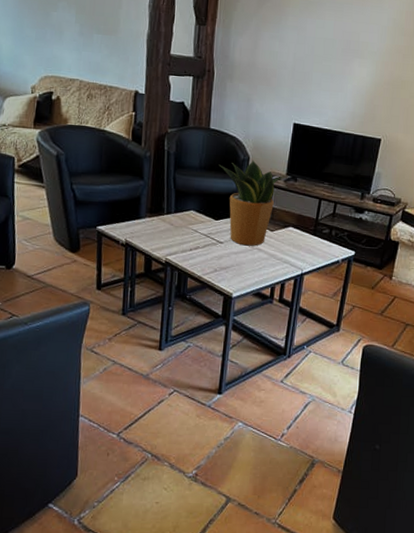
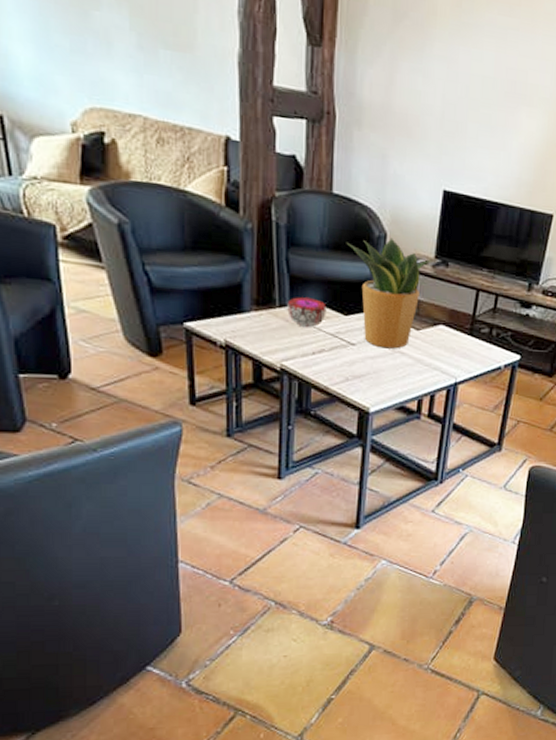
decorative bowl: none [172,206,202,230] -> present [287,297,327,328]

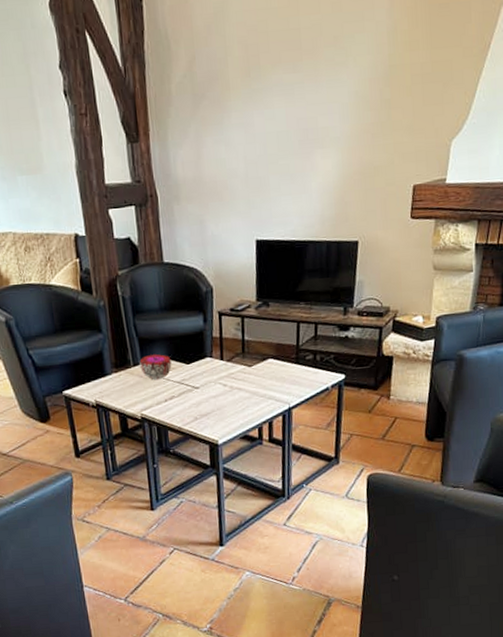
potted plant: present [346,237,433,349] -> none [180,290,255,387]

